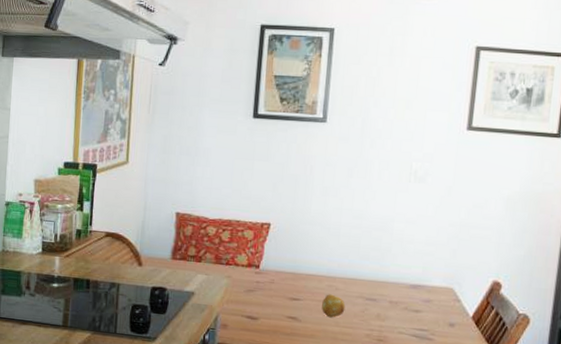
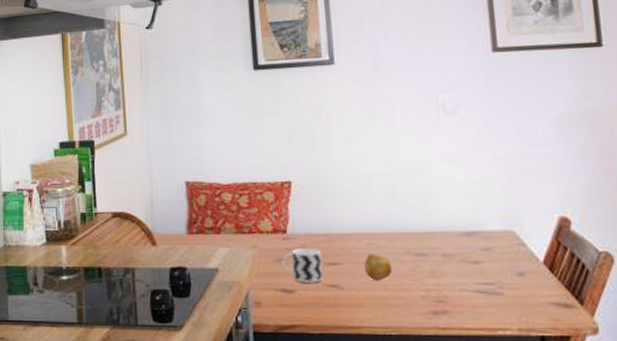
cup: none [252,282,287,314] -> present [282,248,323,283]

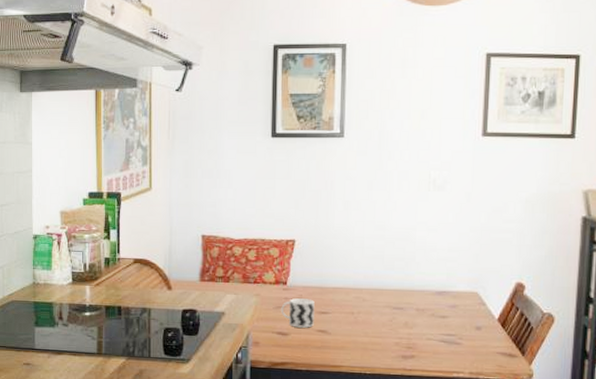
fruit: present [364,254,393,281] -> none [350,305,373,329]

